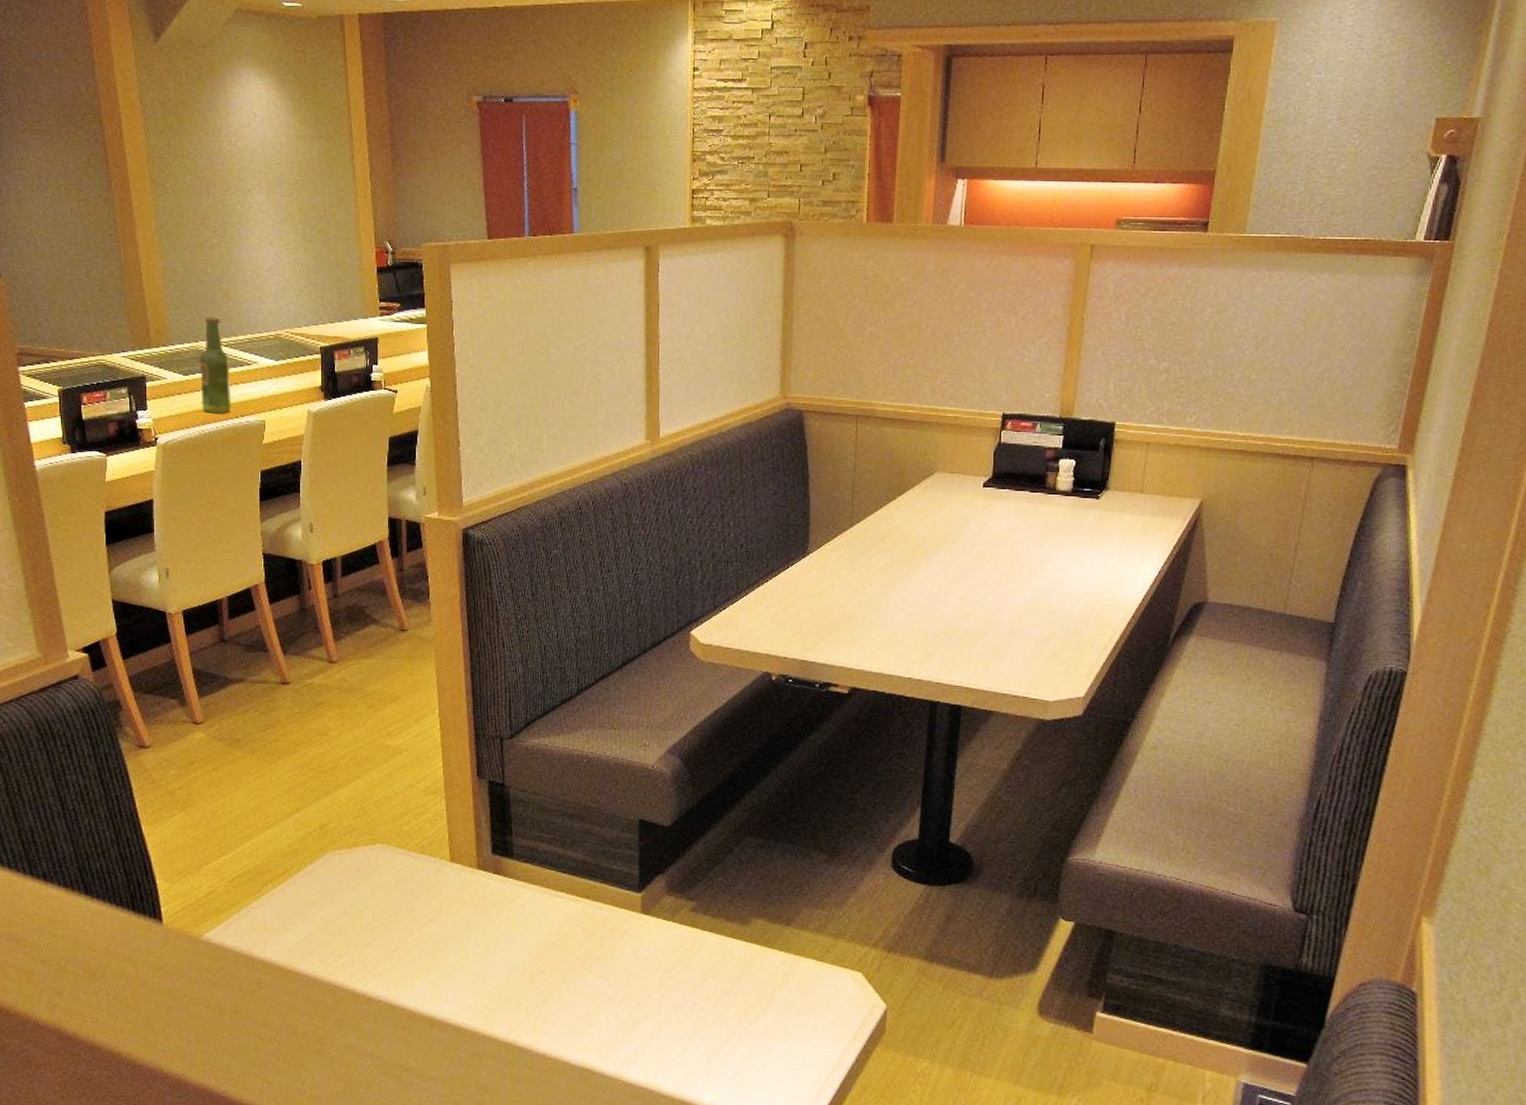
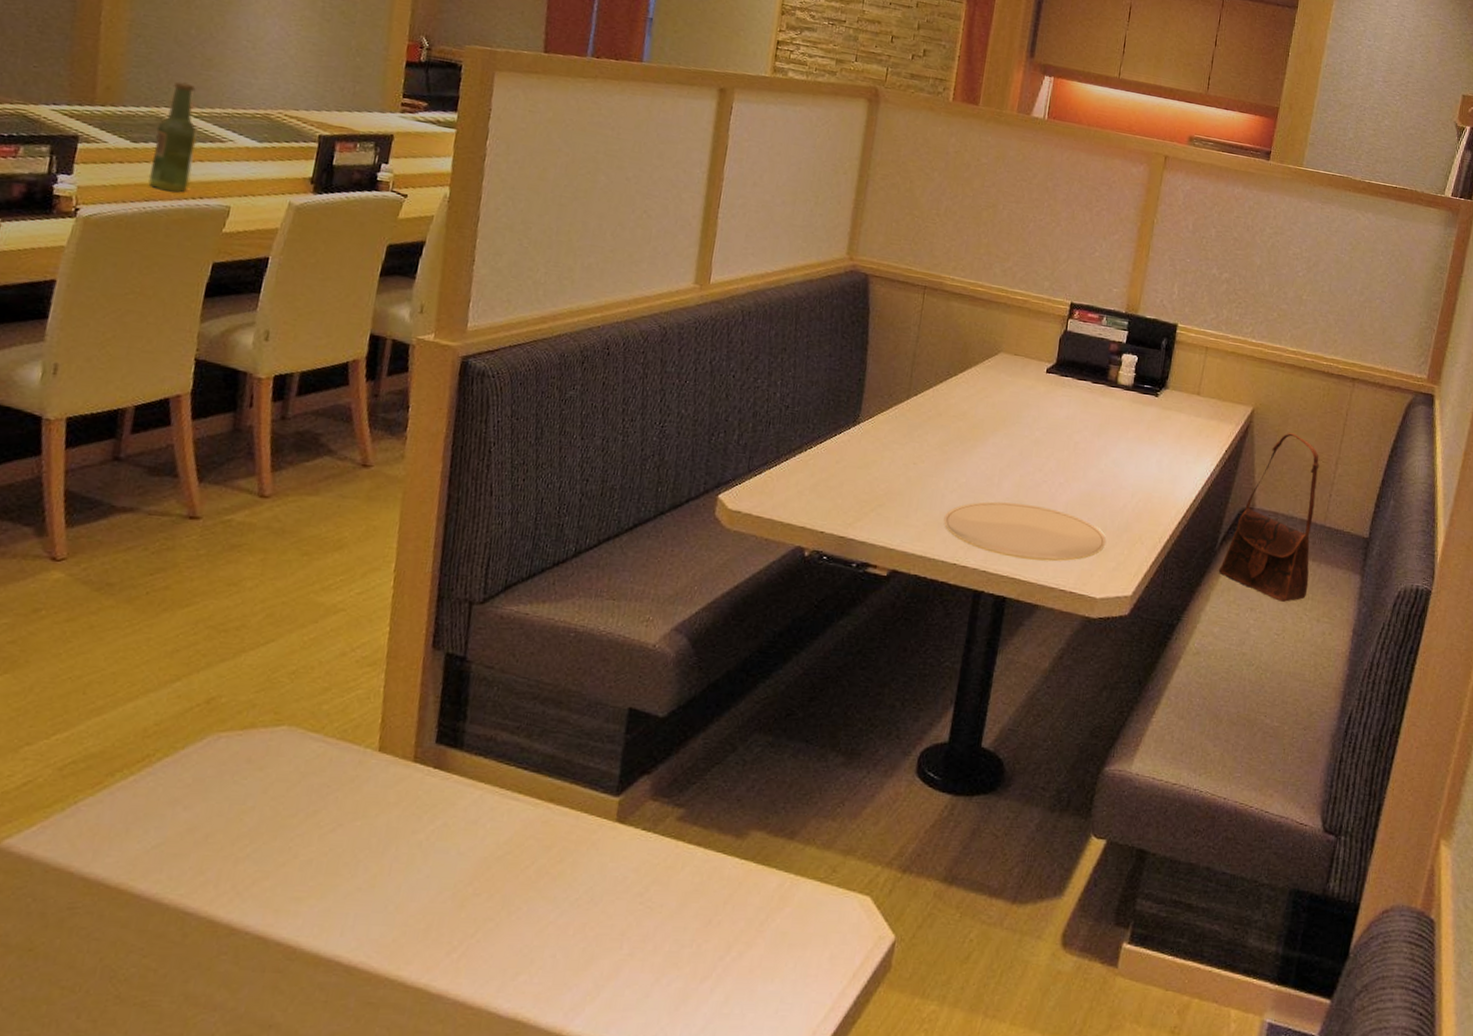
plate: none [896,616,1056,669] -> present [943,501,1107,562]
shoulder bag: none [1172,522,1277,693] -> present [1218,433,1320,602]

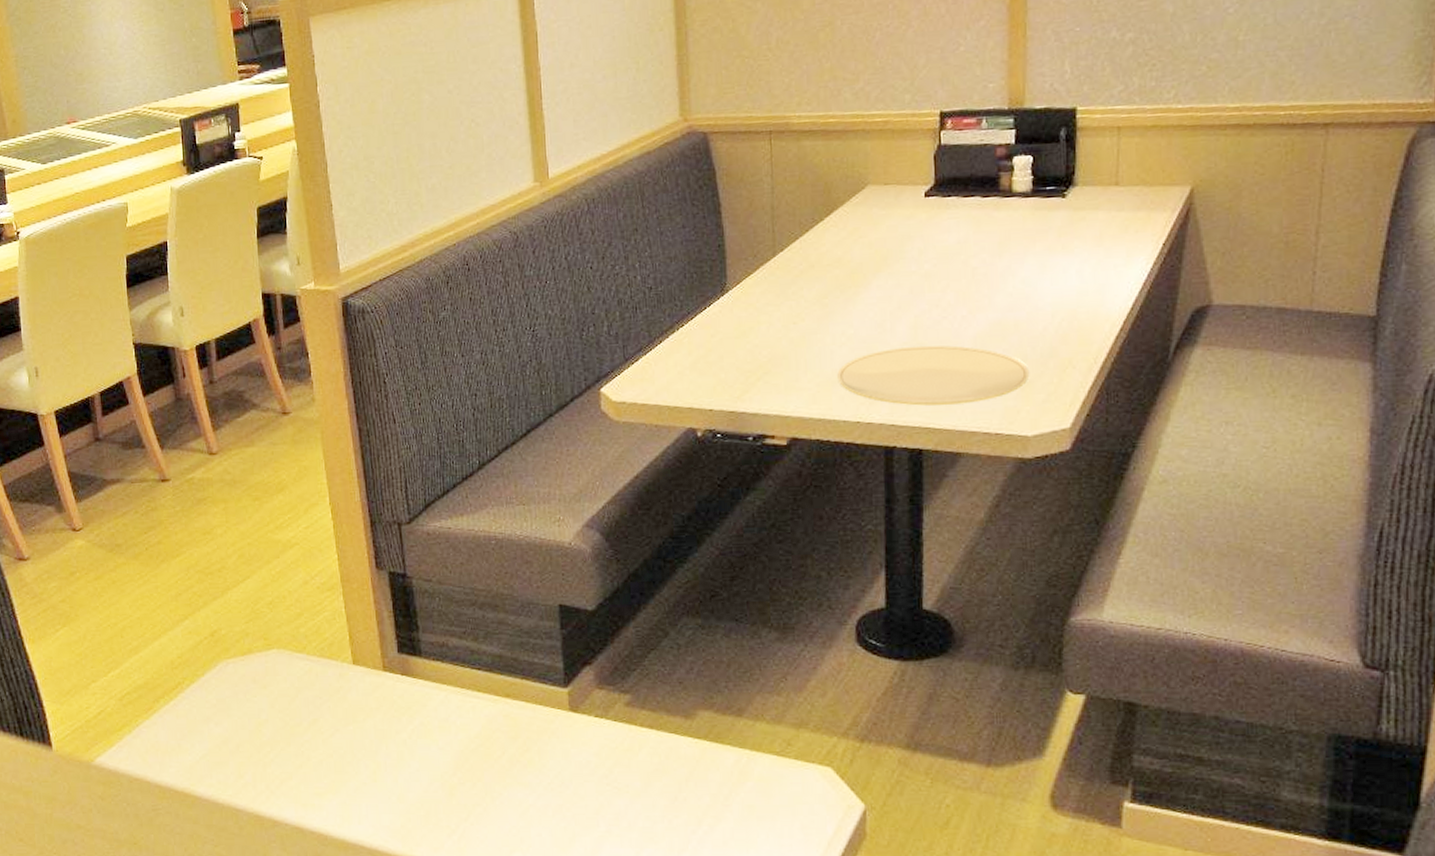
beer bottle: present [148,81,199,192] -> none [57,100,93,201]
shoulder bag: present [1218,433,1320,602] -> none [1176,207,1300,409]

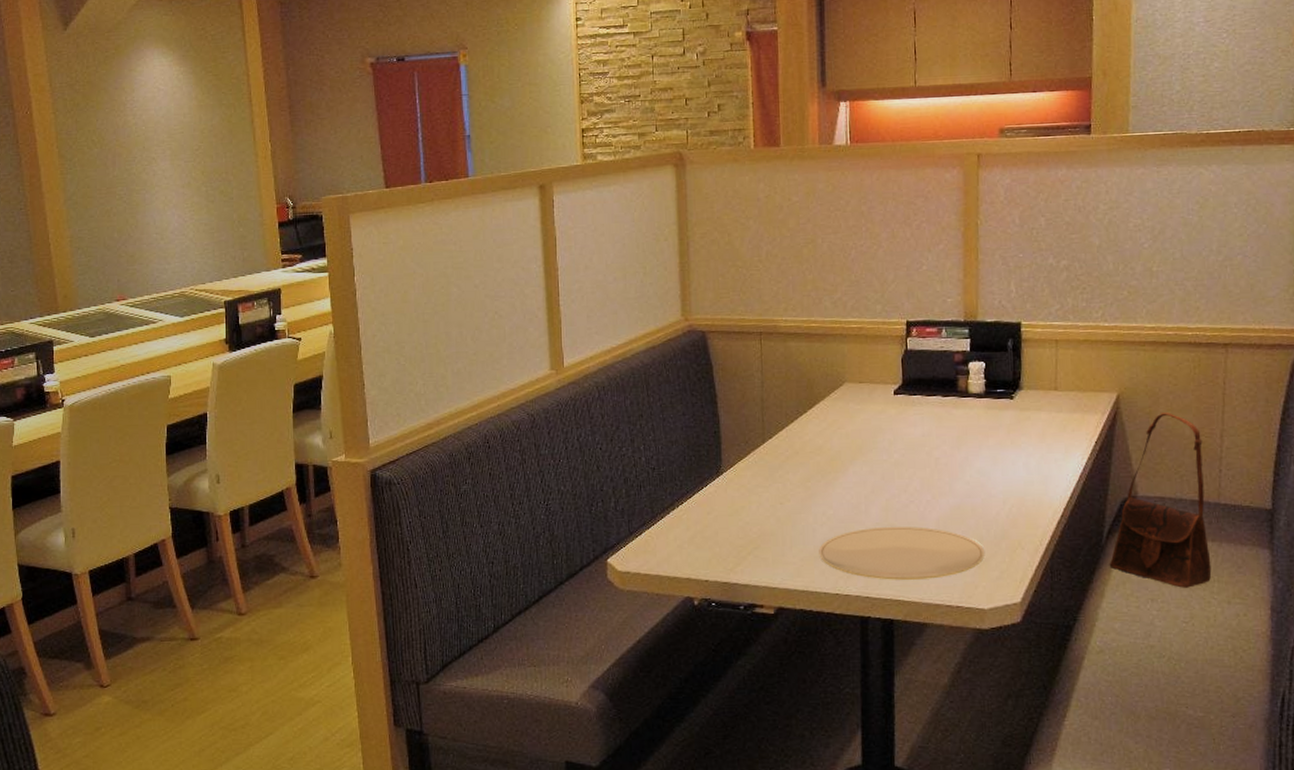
shoulder bag: none [1176,207,1300,409] -> present [1109,413,1212,588]

